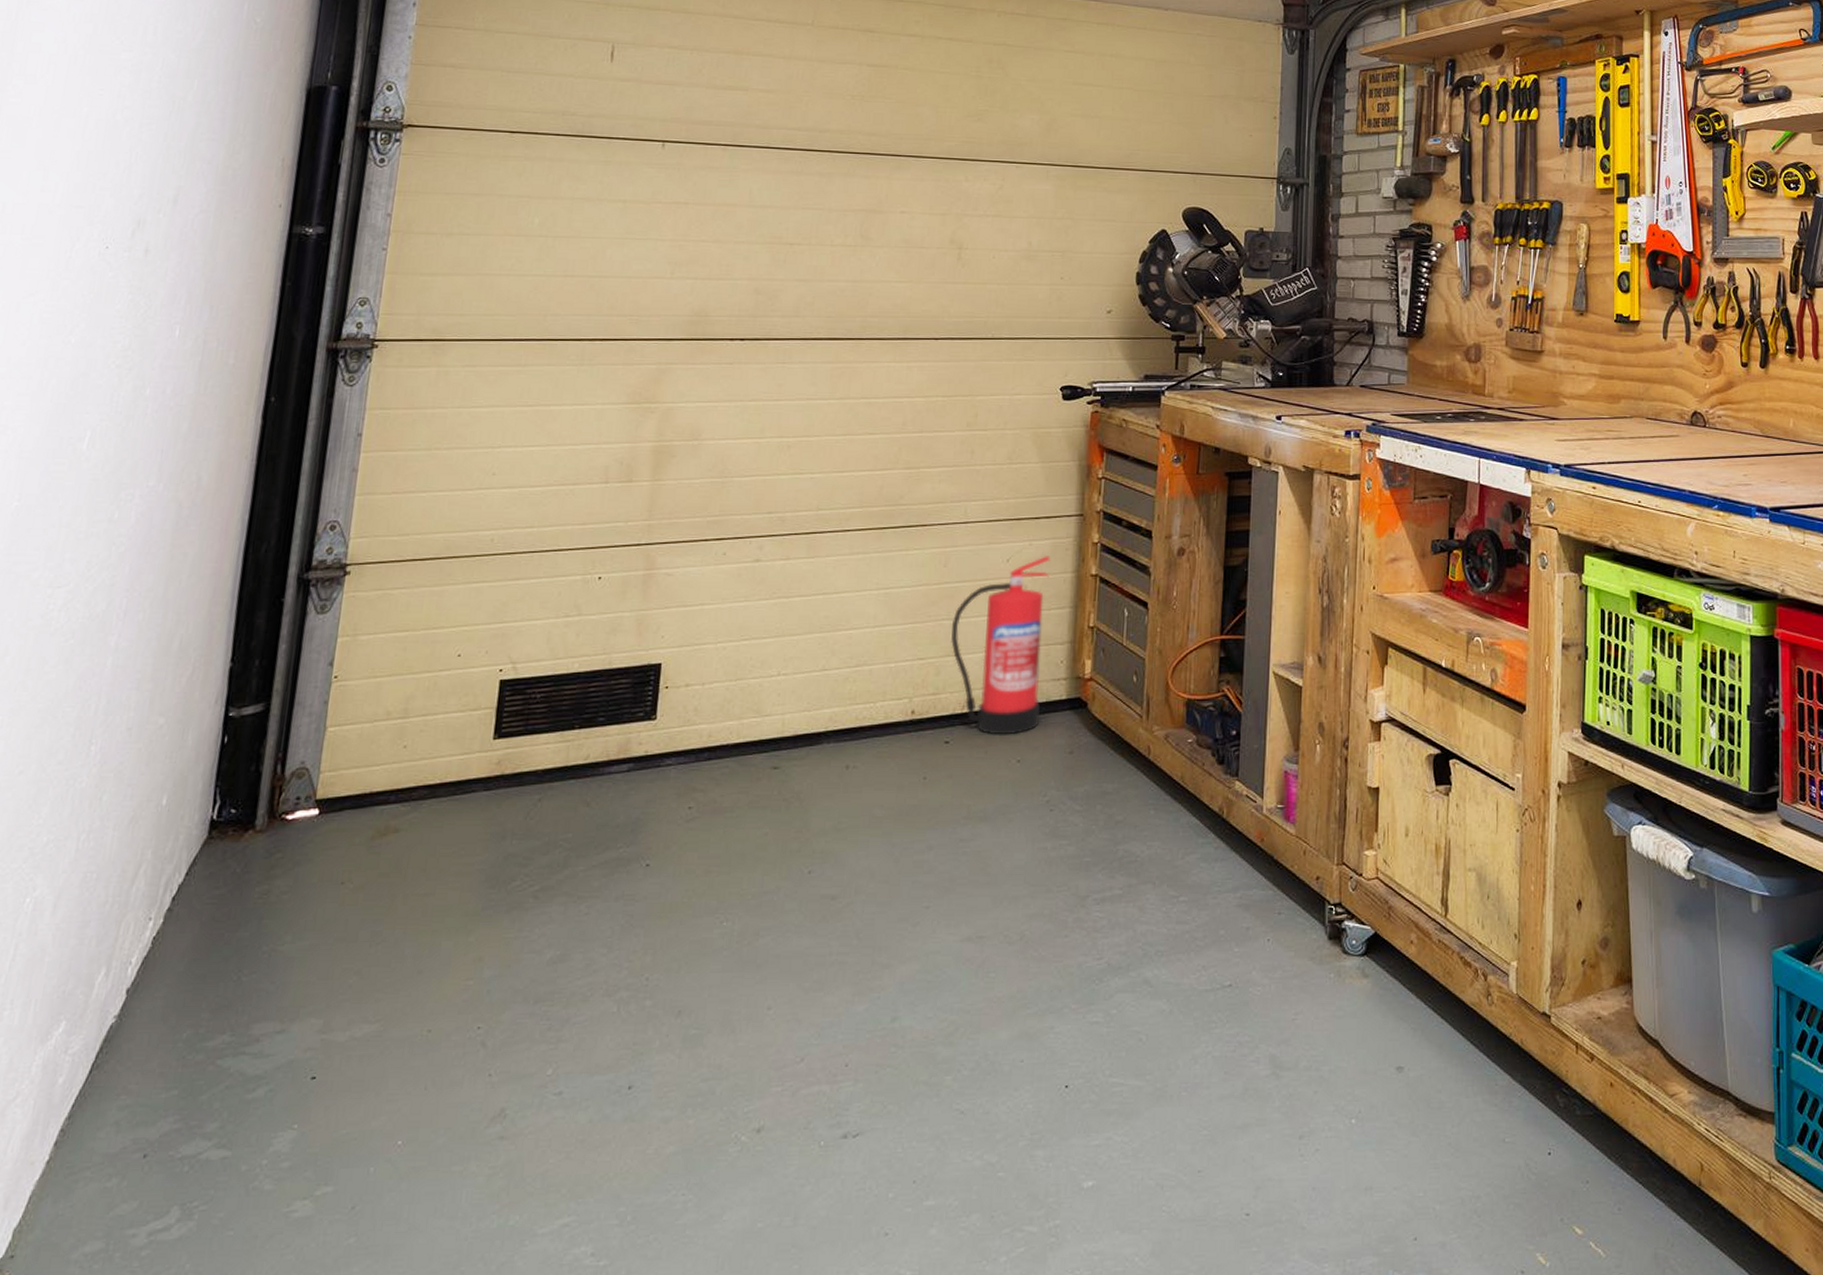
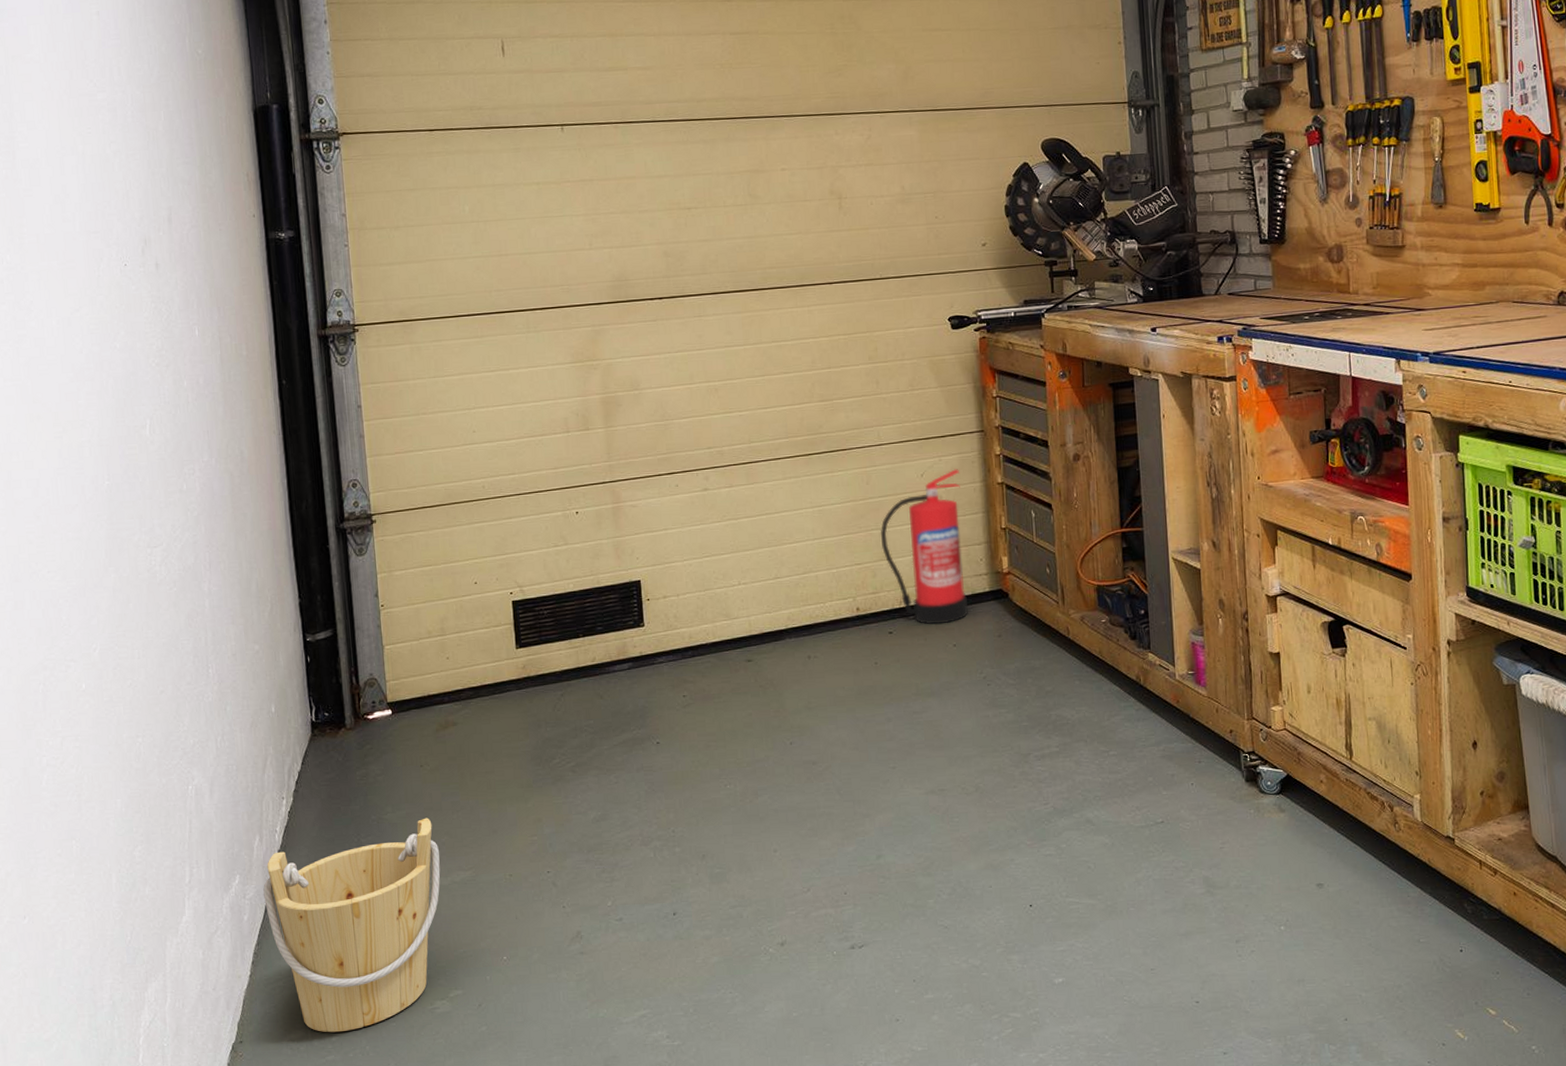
bucket: none [91,951,343,1245] -> present [263,817,441,1033]

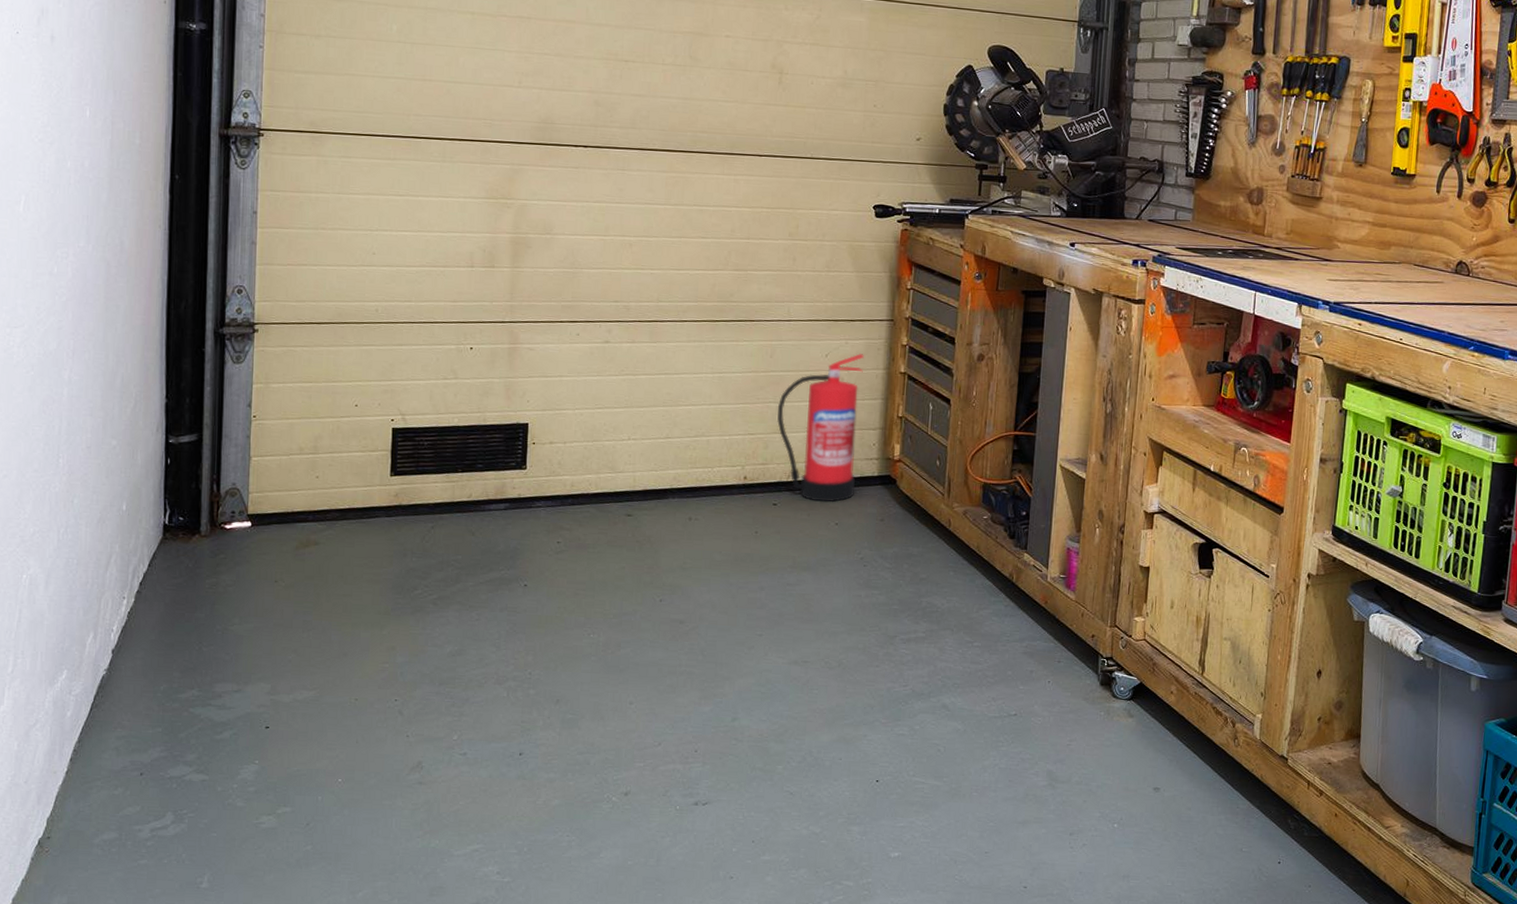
bucket: present [263,817,441,1033] -> none [91,633,284,838]

